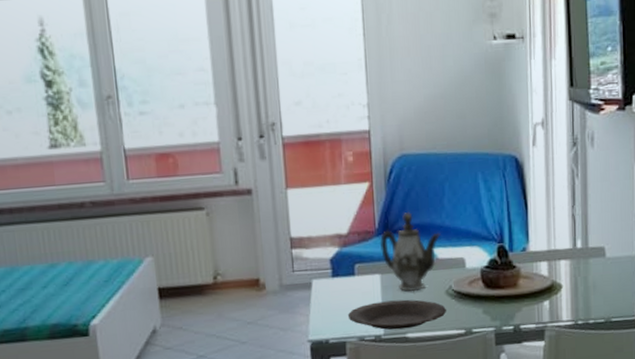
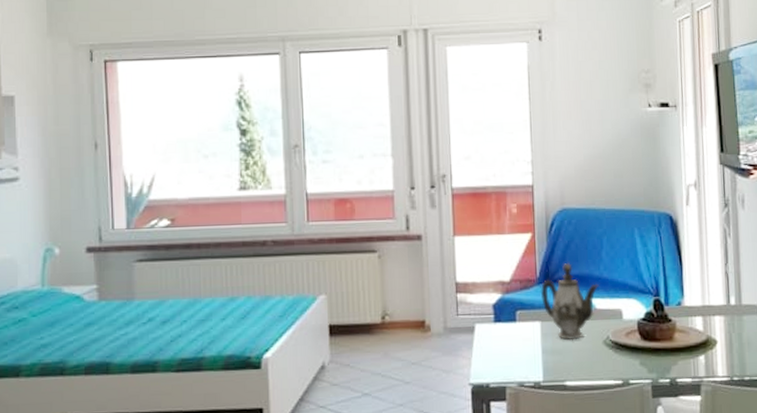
plate: present [347,299,447,330] -> none [508,347,605,377]

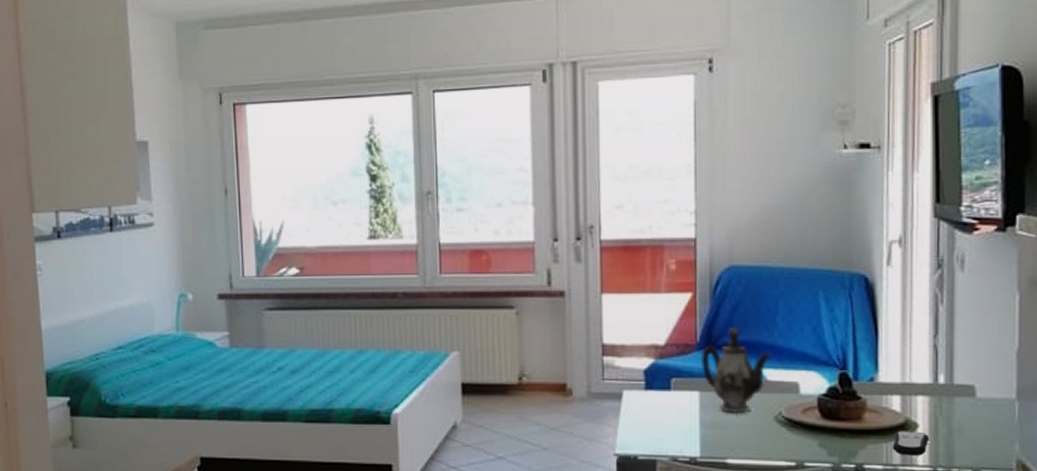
remote control: none [698,347,727,368] -> present [892,431,930,456]

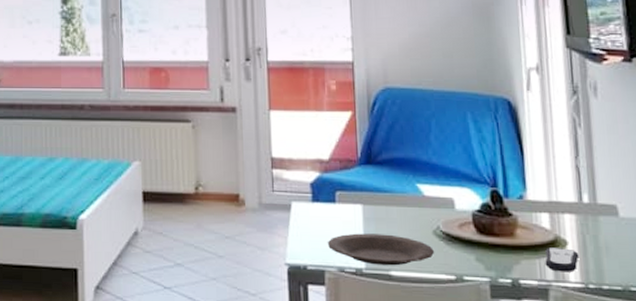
plate: none [660,421,776,454] -> present [327,233,435,266]
teapot: present [700,326,772,414] -> none [362,144,427,228]

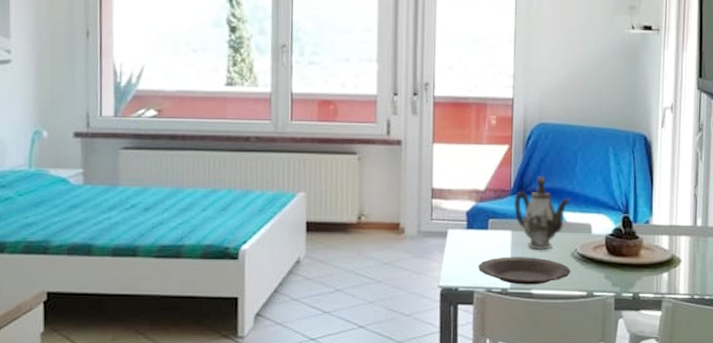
teapot: none [362,144,427,228] -> present [513,175,571,251]
remote control: present [545,248,580,272] -> none [661,265,689,286]

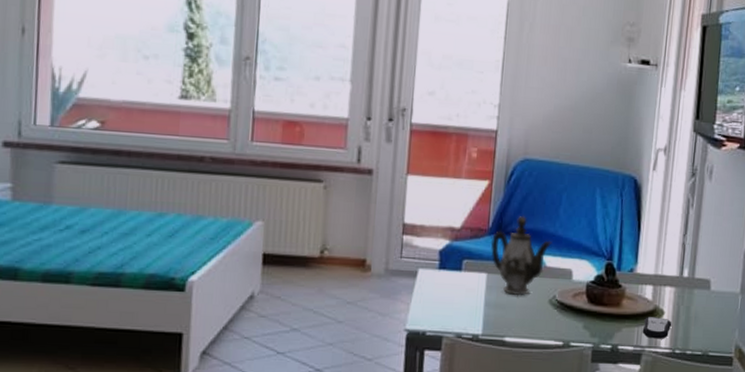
plate: present [478,257,571,285] -> none [448,301,548,333]
remote control: none [661,265,689,286] -> present [642,317,672,339]

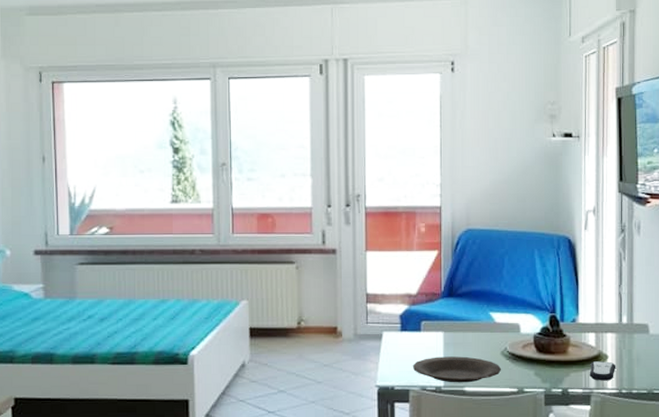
plate: none [448,301,548,333] -> present [412,356,502,383]
teapot: present [490,215,552,296] -> none [444,278,499,350]

